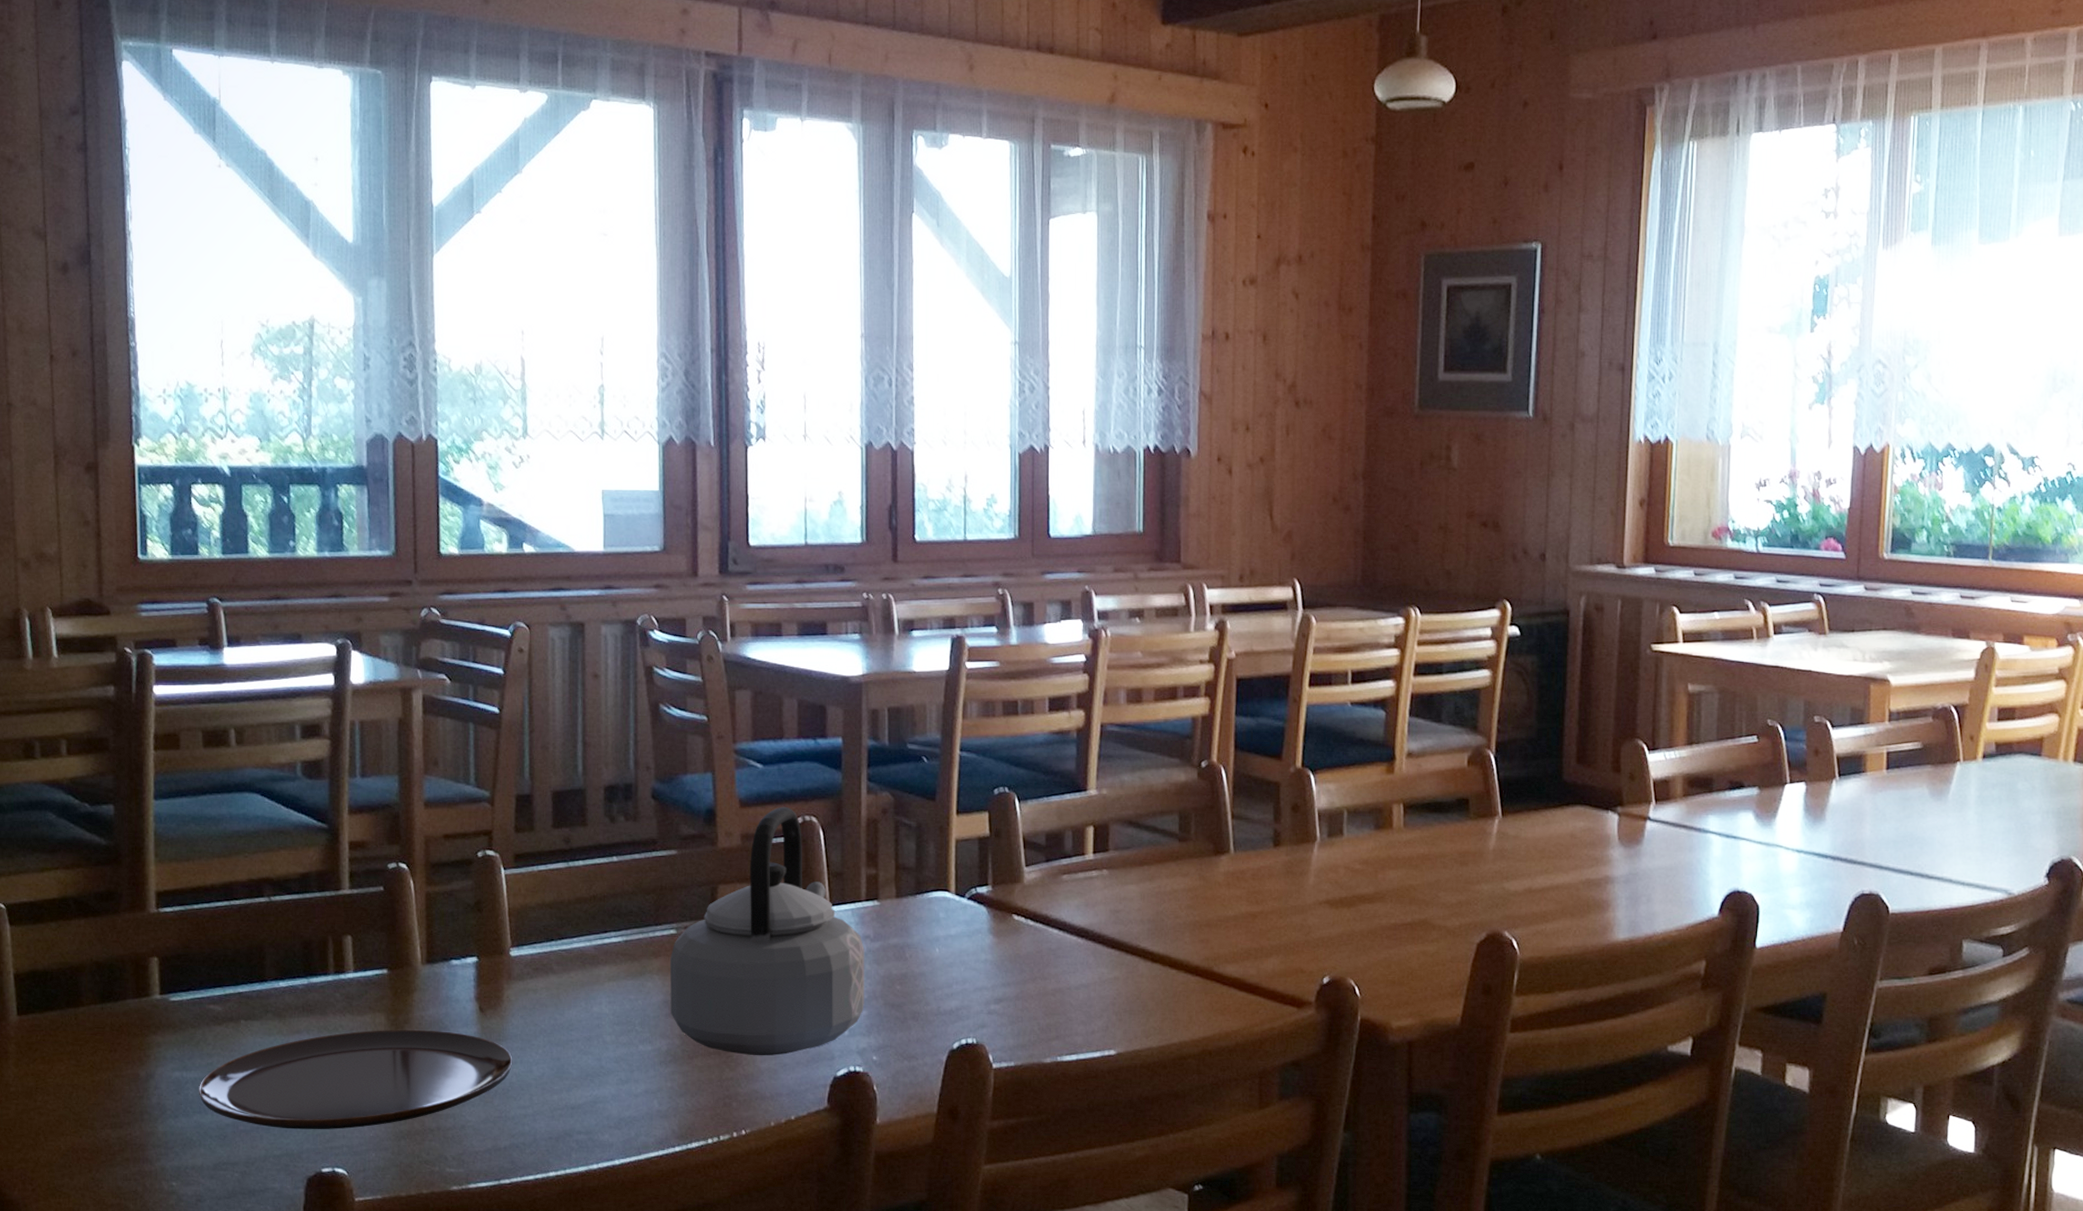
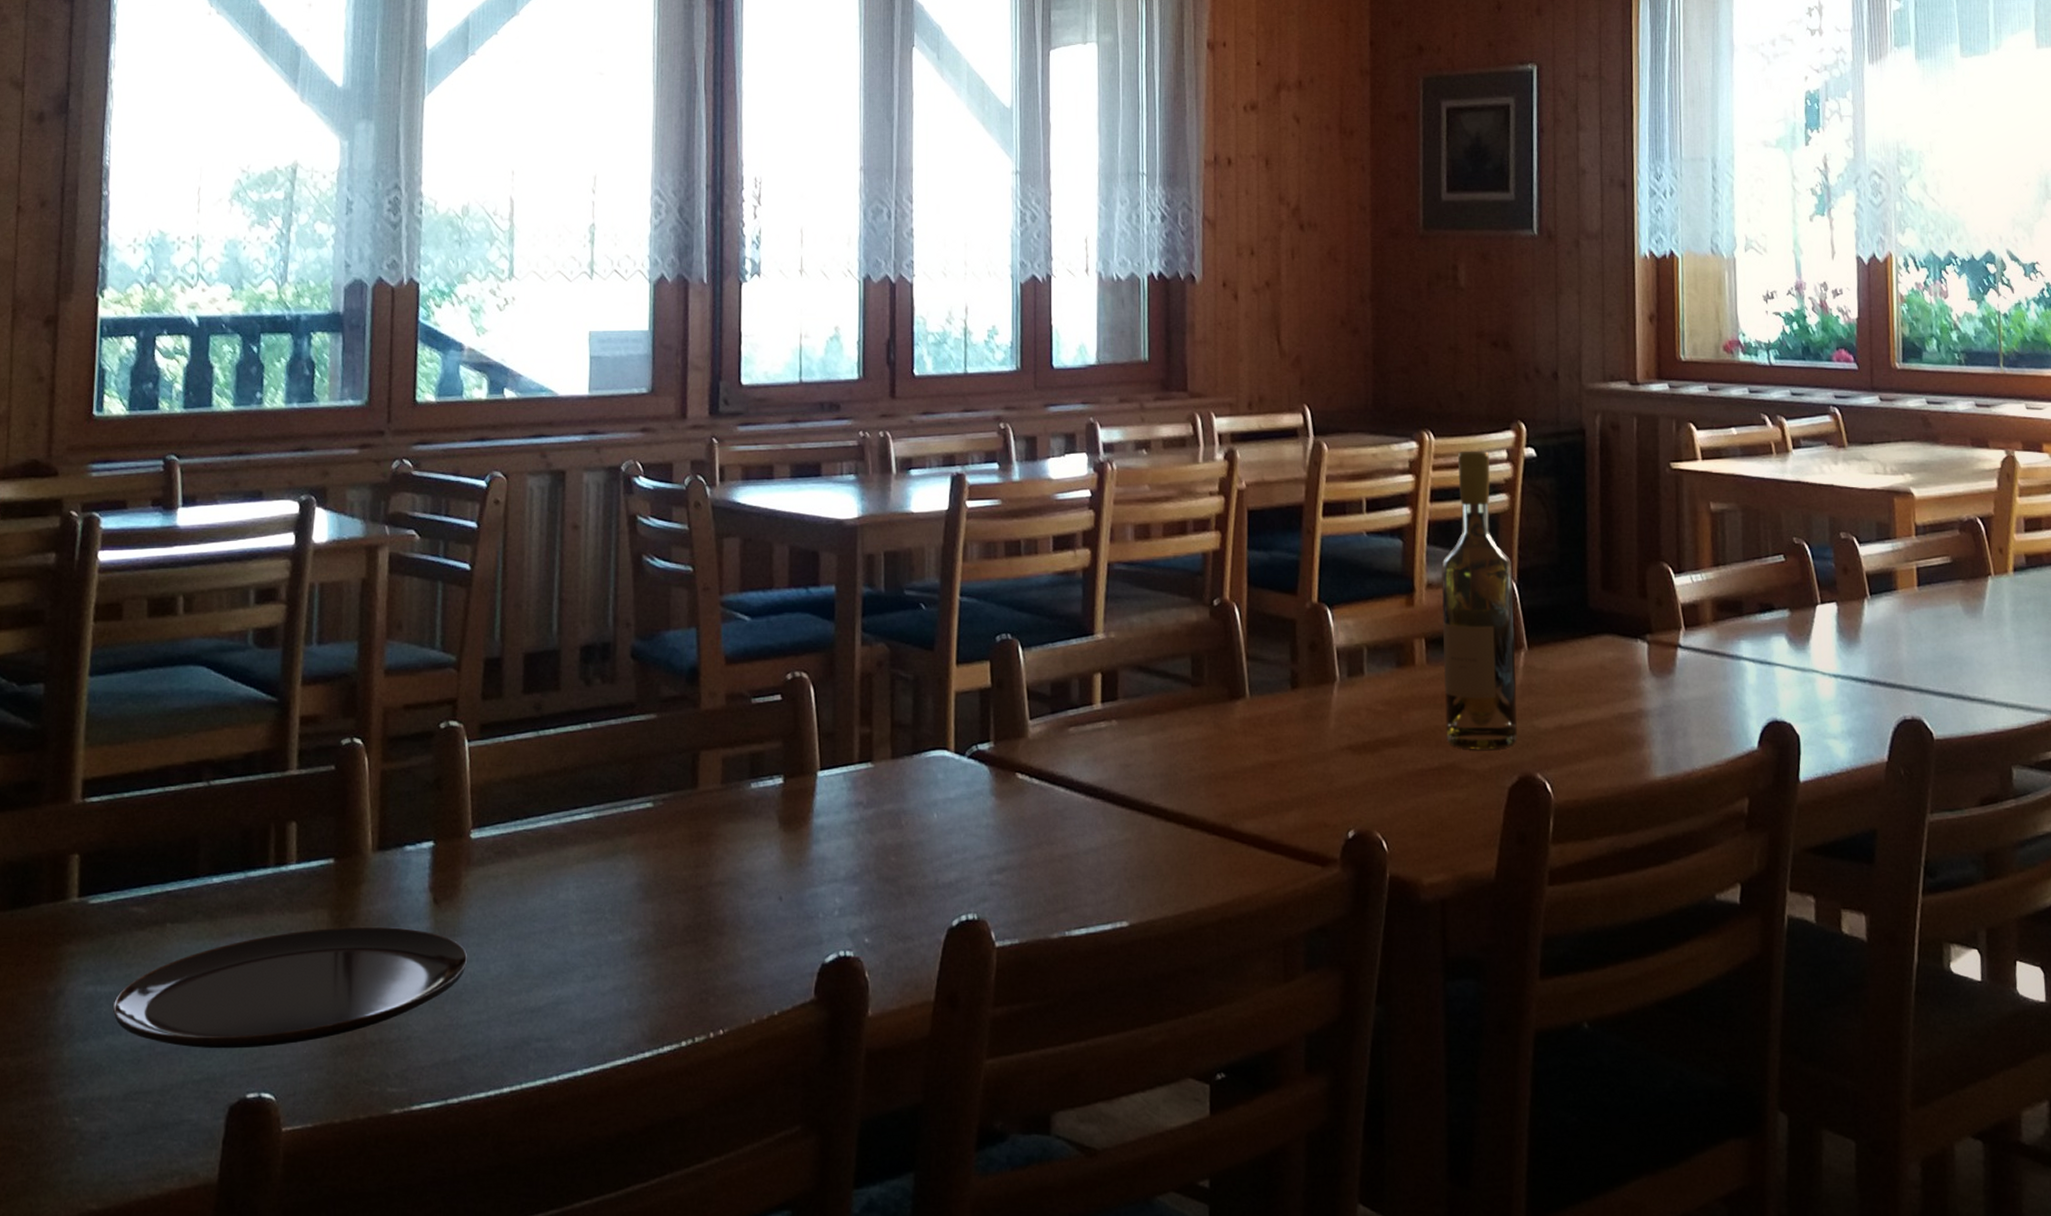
teapot: present [670,806,865,1056] -> none [644,662,857,943]
bottle: none [1420,627,1491,908] -> present [1441,450,1517,750]

